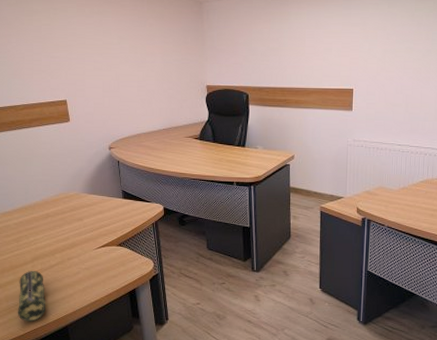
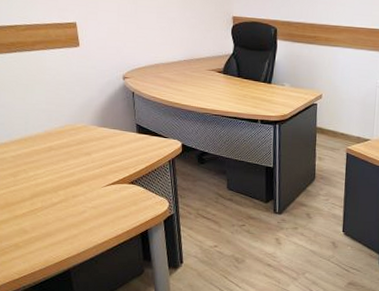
pencil case: present [17,270,46,321] -> none [12,208,46,264]

